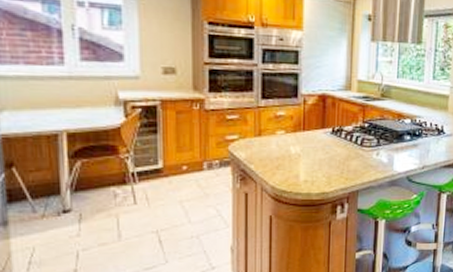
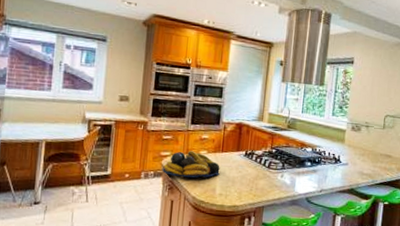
fruit bowl: none [230,131,304,165] -> present [162,150,221,178]

